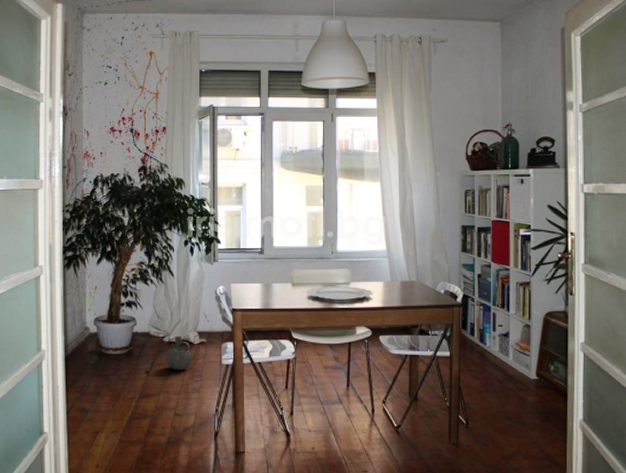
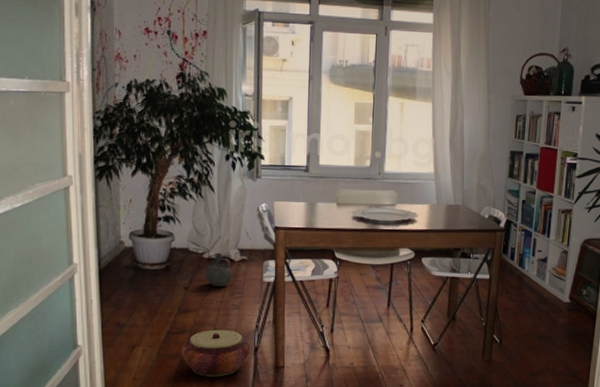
woven basket: none [142,414,211,464] -> present [181,329,251,377]

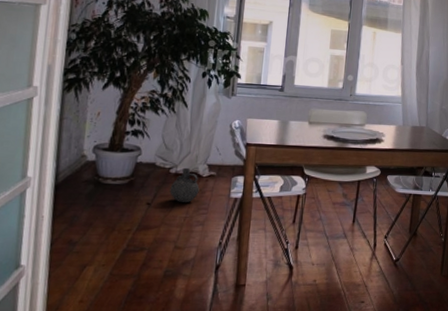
woven basket: present [181,329,251,377] -> none [136,247,212,298]

